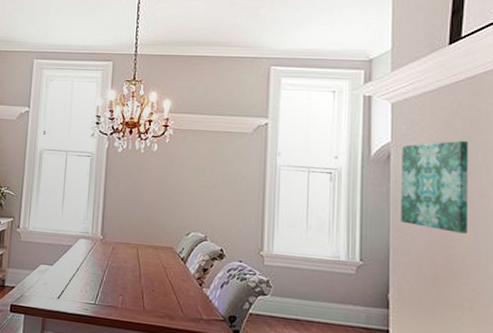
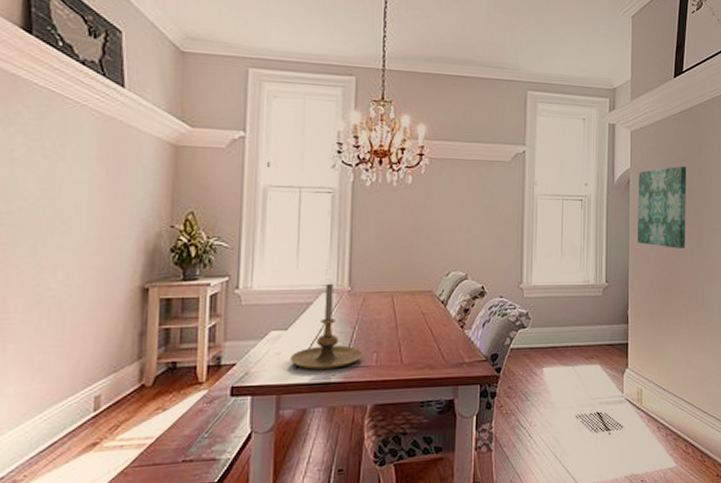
candle holder: none [54,231,111,304] -> present [290,283,363,370]

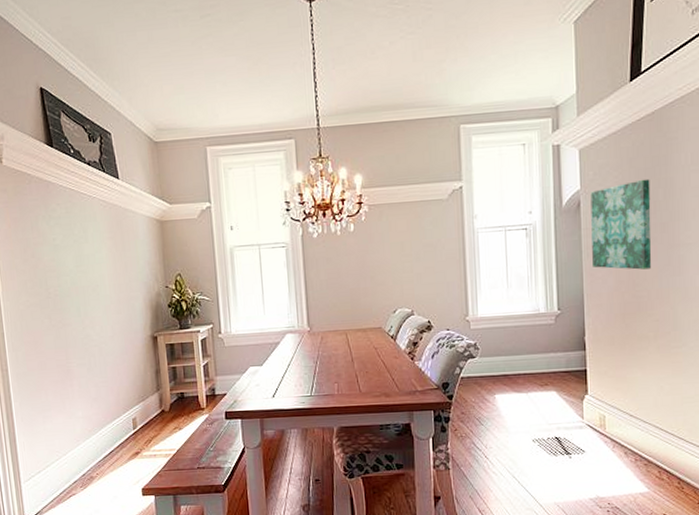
candle holder: present [290,283,363,370] -> none [267,325,326,398]

